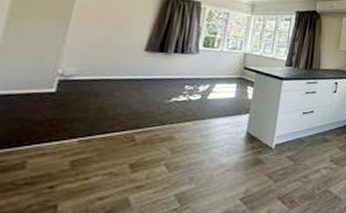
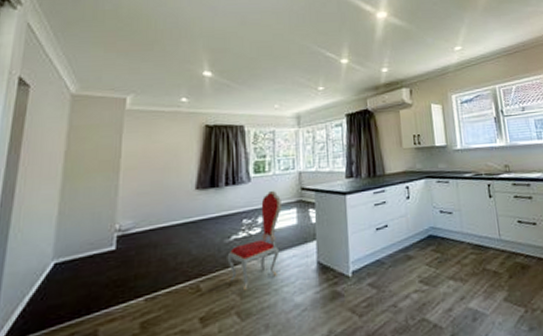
dining chair: none [163,64,224,146] -> present [227,190,281,290]

